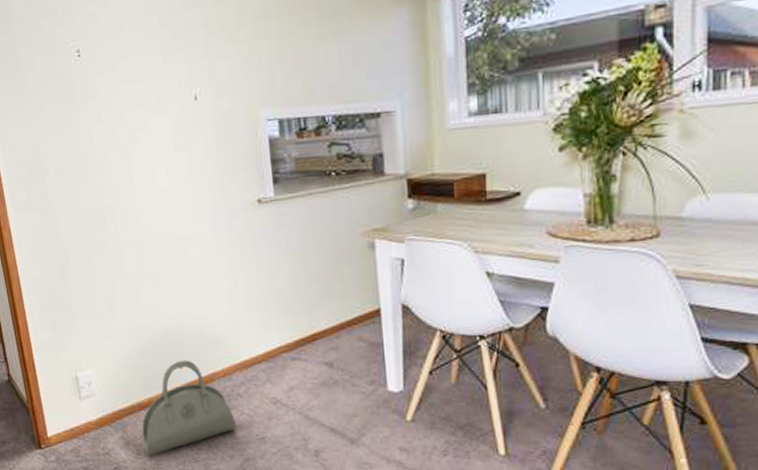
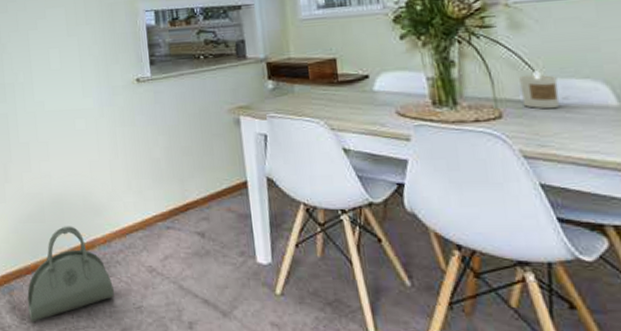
candle: none [683,185,724,227] -> present [519,71,561,109]

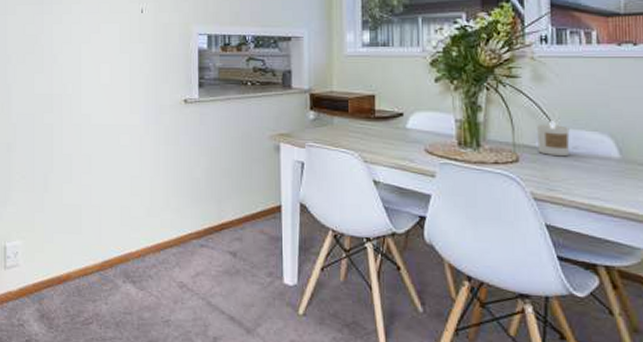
handbag: present [27,226,114,322] -> none [57,238,143,332]

